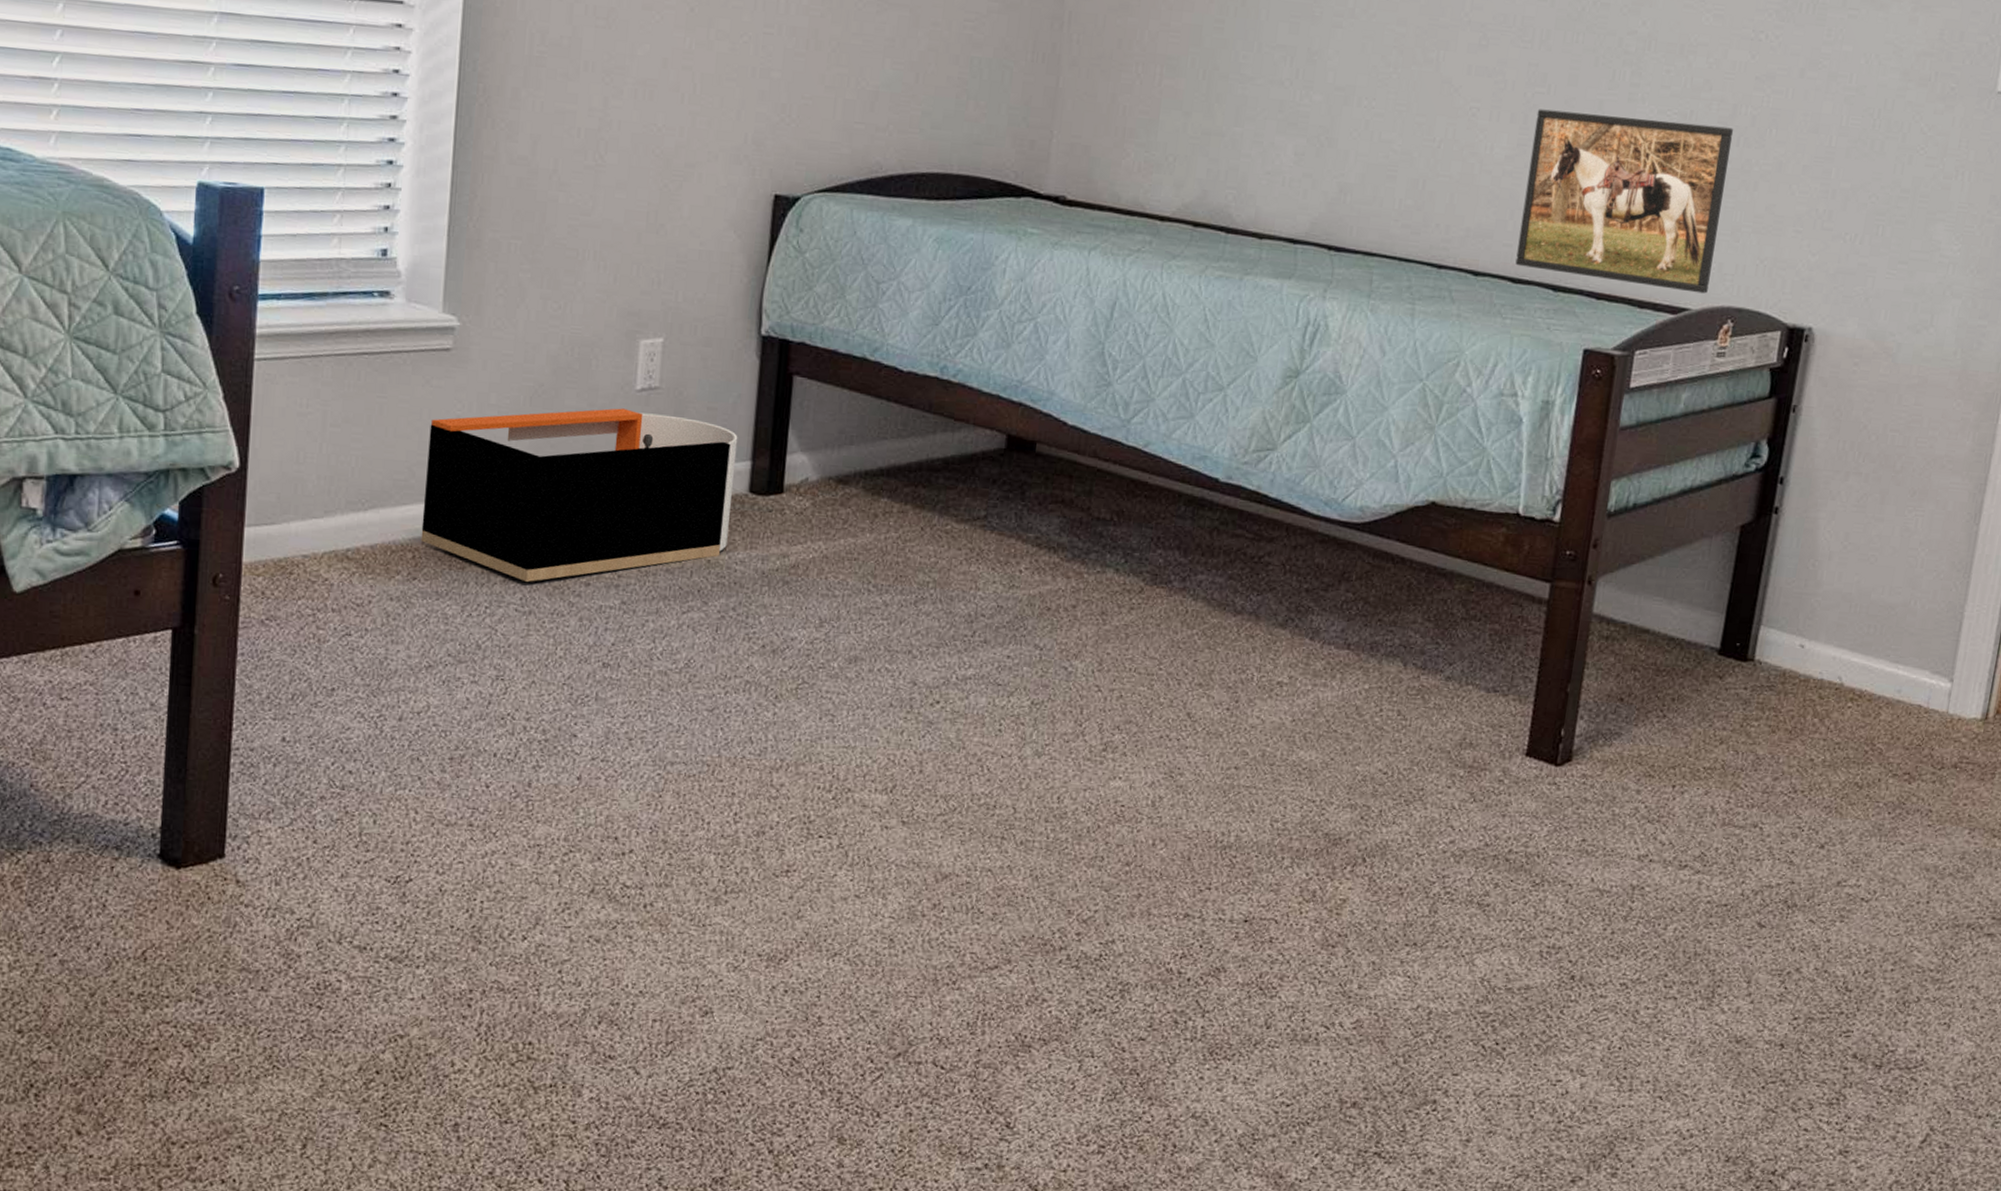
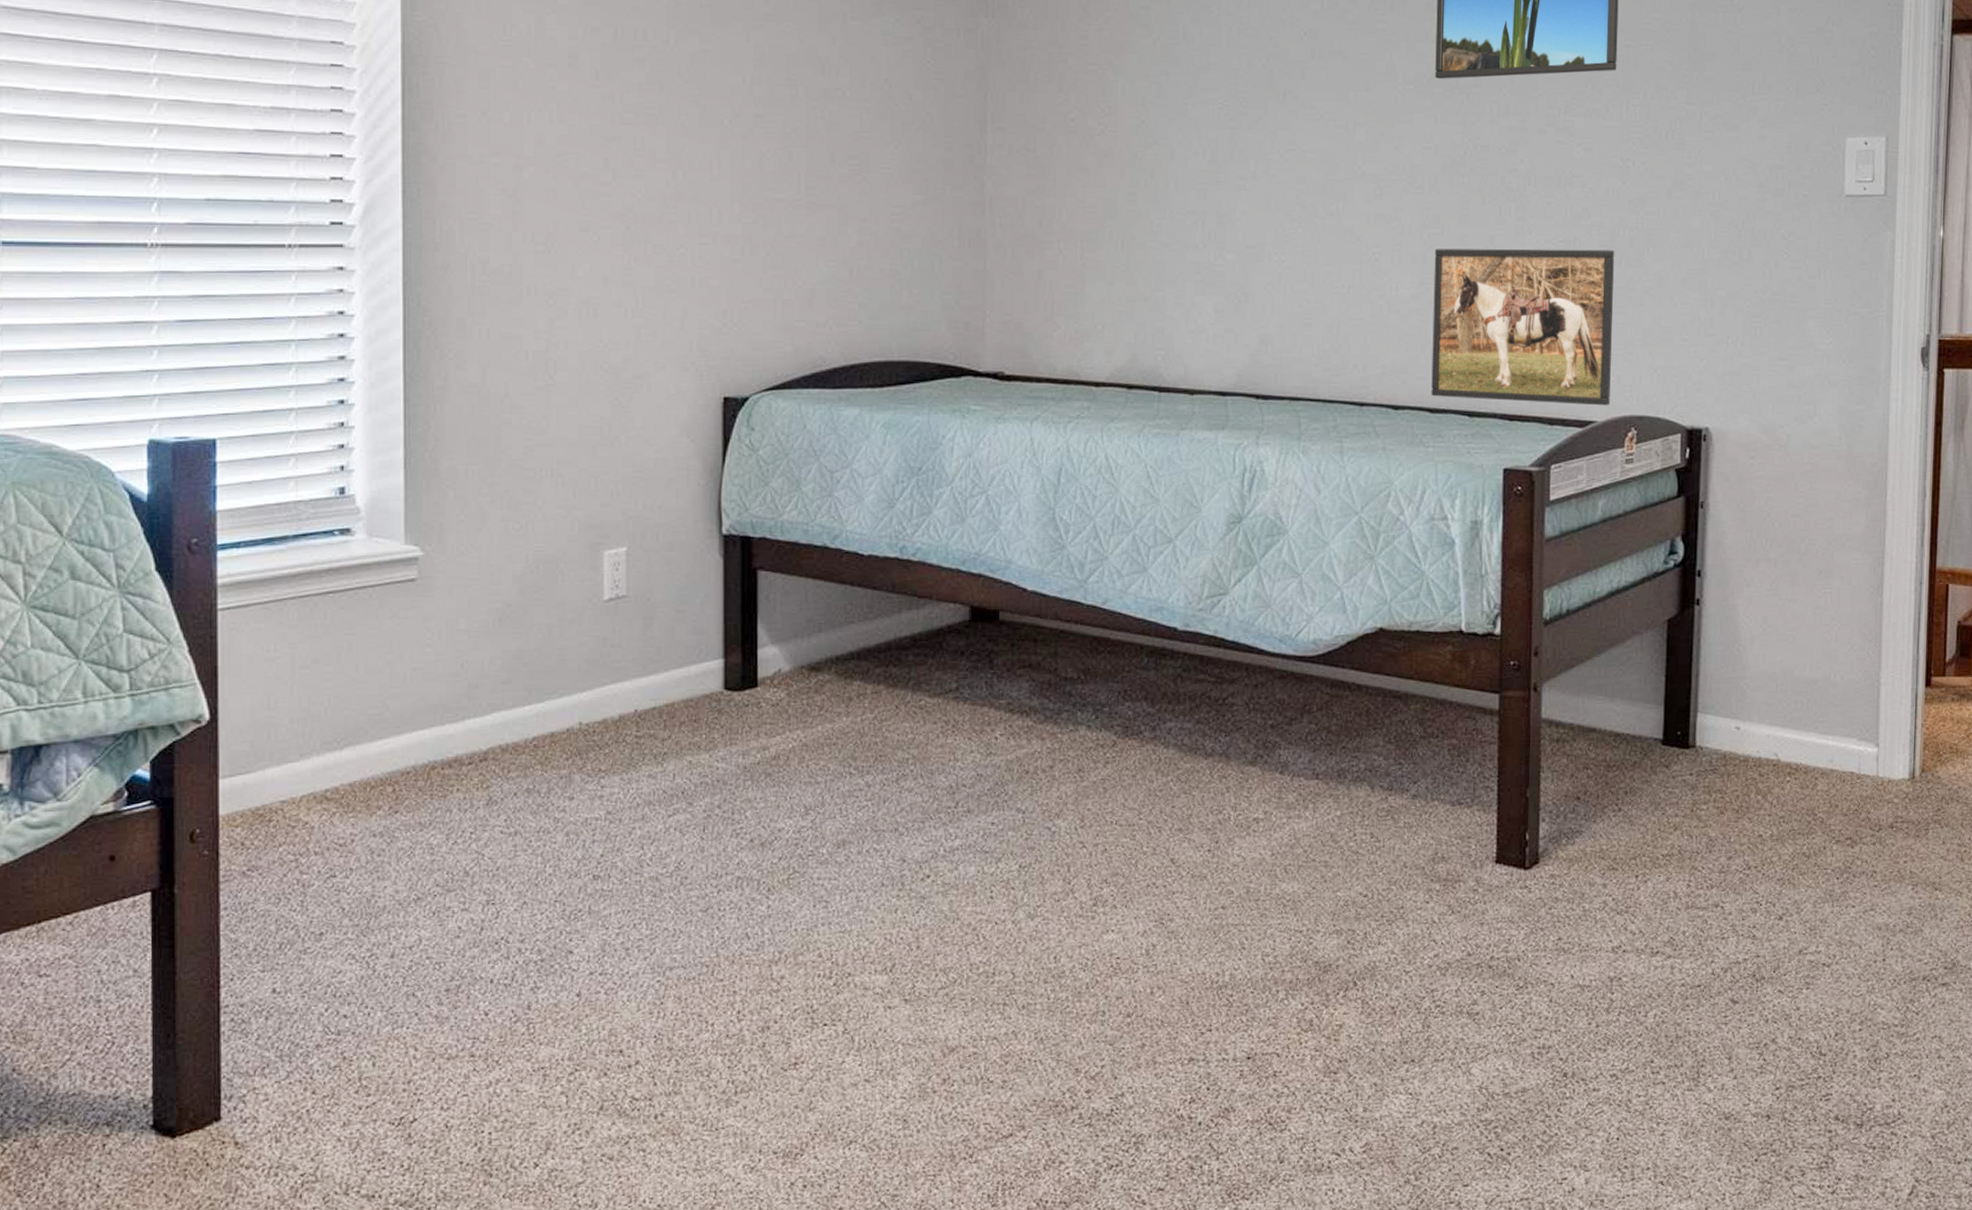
storage bin: present [420,408,738,582] -> none [399,620,709,803]

